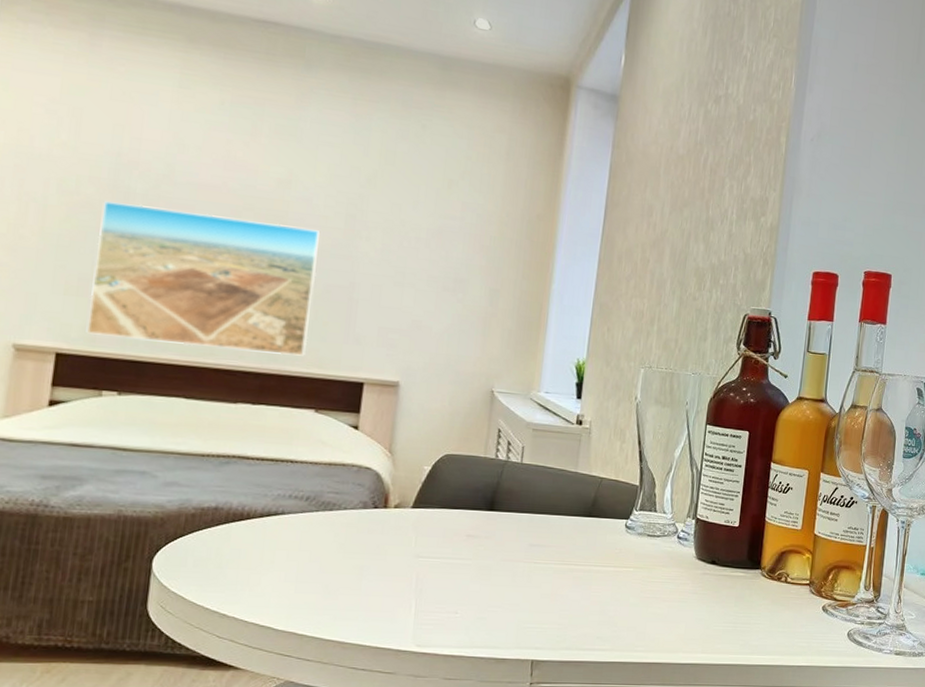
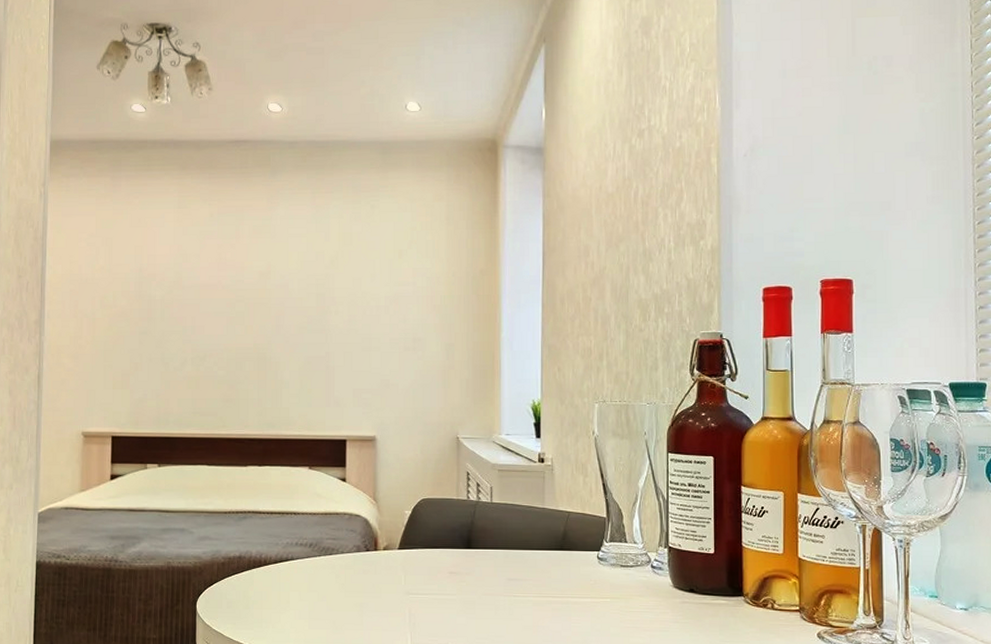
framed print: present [86,201,321,356] -> none [131,308,298,421]

